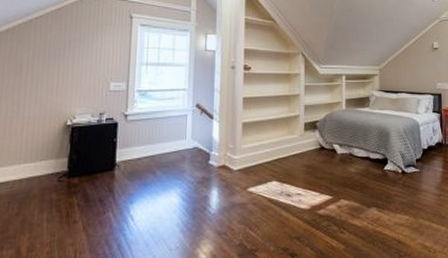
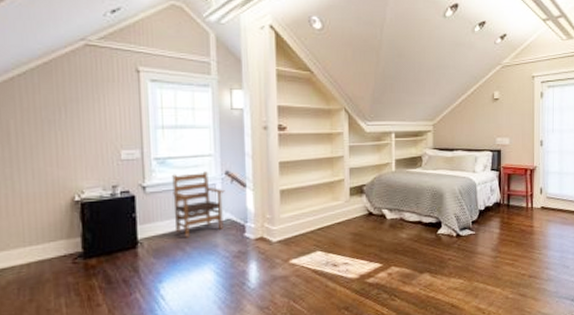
armchair: none [149,103,195,163] -> present [172,171,225,238]

